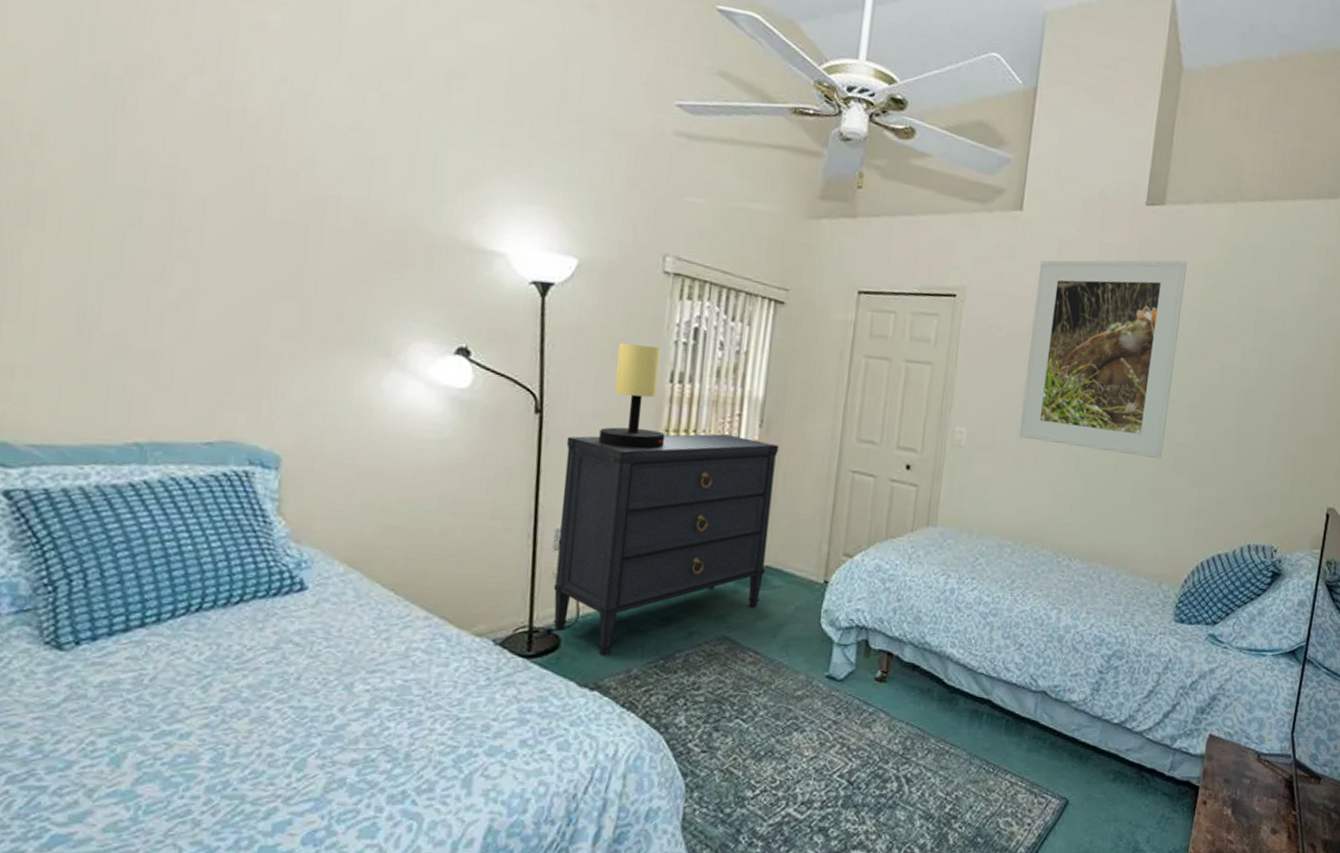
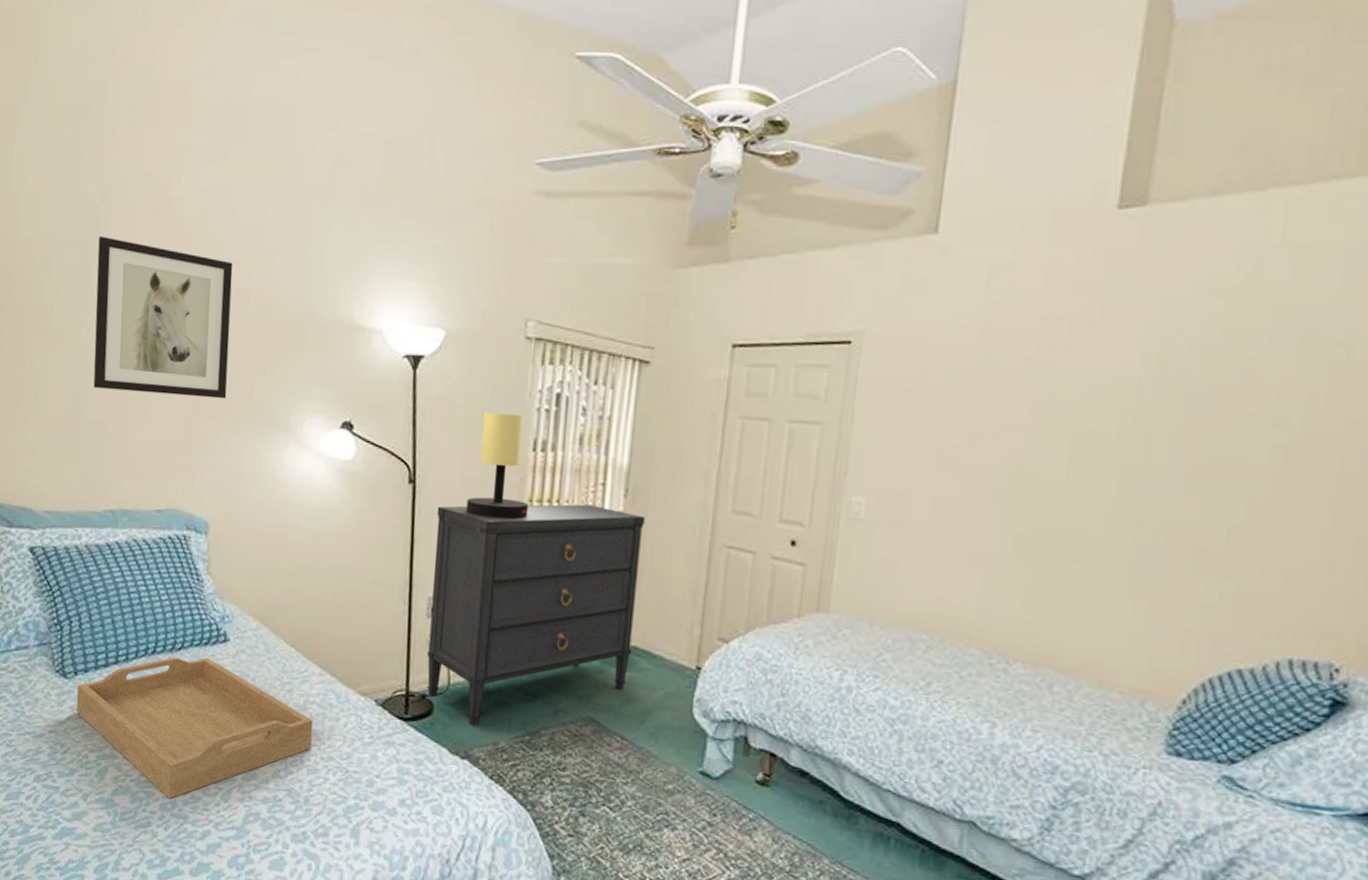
serving tray: none [77,610,417,778] -> present [76,657,313,799]
wall art: none [111,114,319,318] -> present [93,236,233,399]
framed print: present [1019,260,1188,459] -> none [936,275,1185,540]

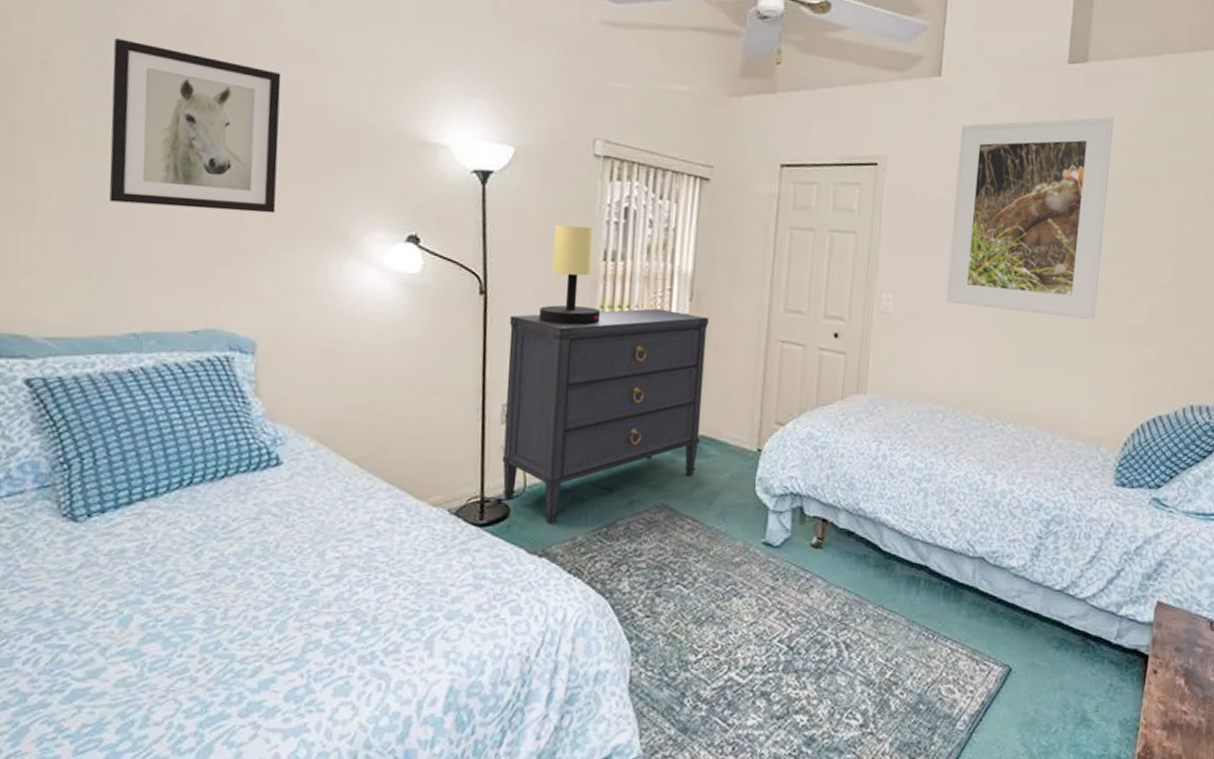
serving tray: present [76,657,313,799] -> none [90,483,381,638]
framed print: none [936,275,1185,540] -> present [947,117,1115,320]

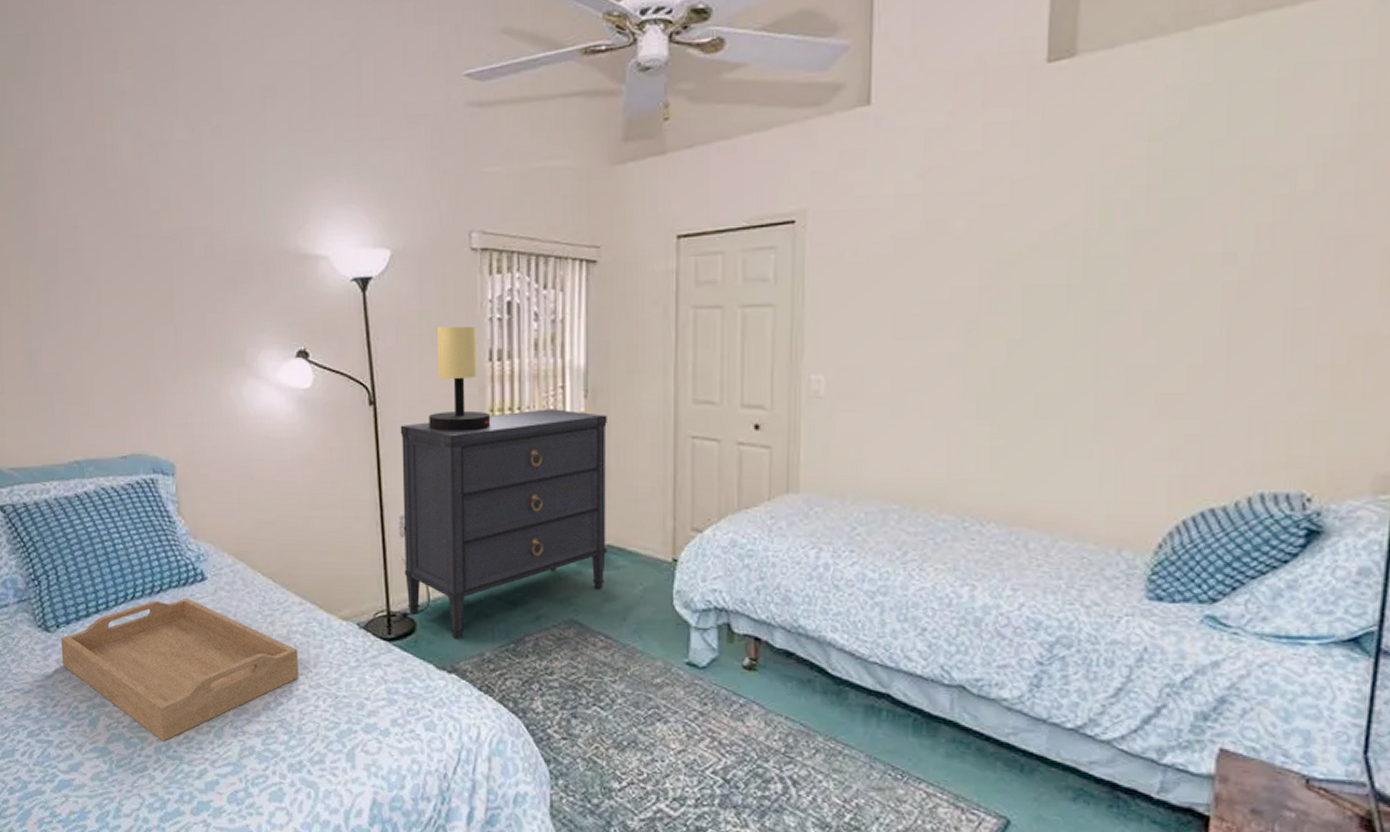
serving tray: none [90,483,381,638] -> present [60,597,299,741]
wall art: present [109,38,281,214] -> none [37,190,180,342]
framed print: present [947,117,1115,320] -> none [895,122,1121,389]

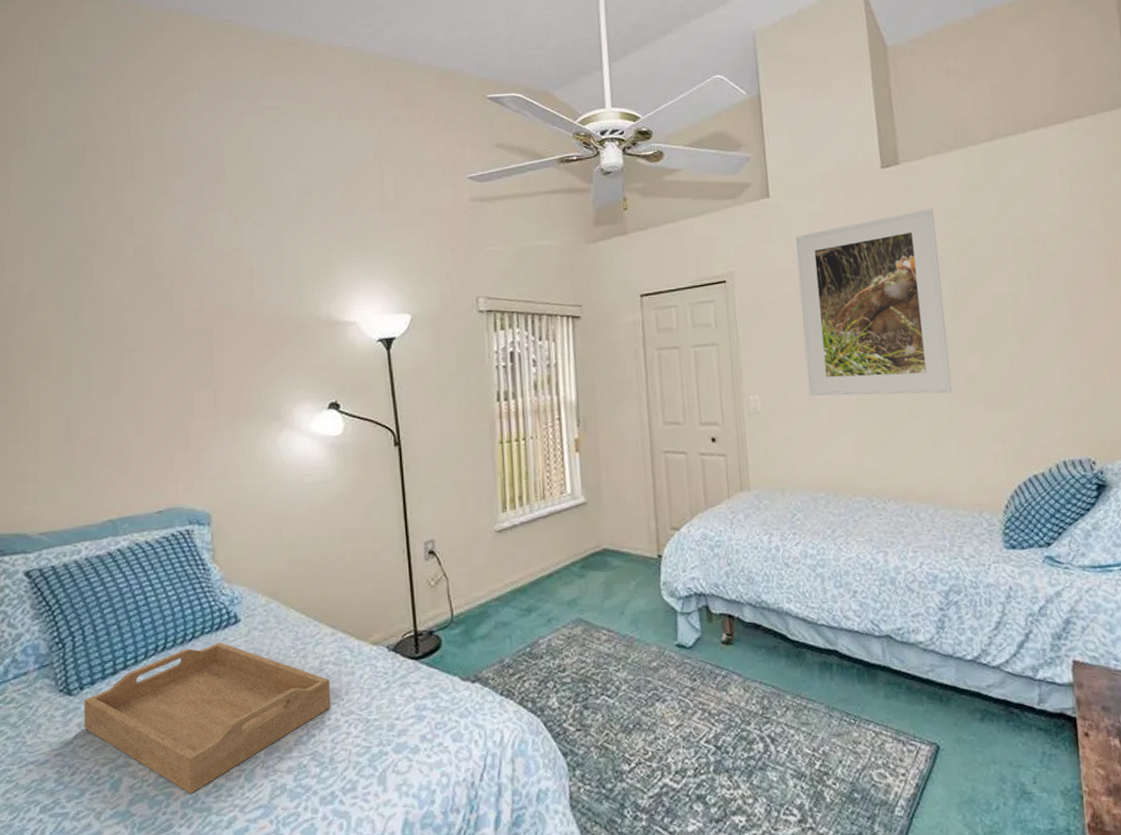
dresser: present [400,409,607,639] -> none [422,437,604,650]
table lamp: present [429,327,491,431] -> none [447,374,501,464]
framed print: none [895,122,1121,389] -> present [795,208,953,396]

